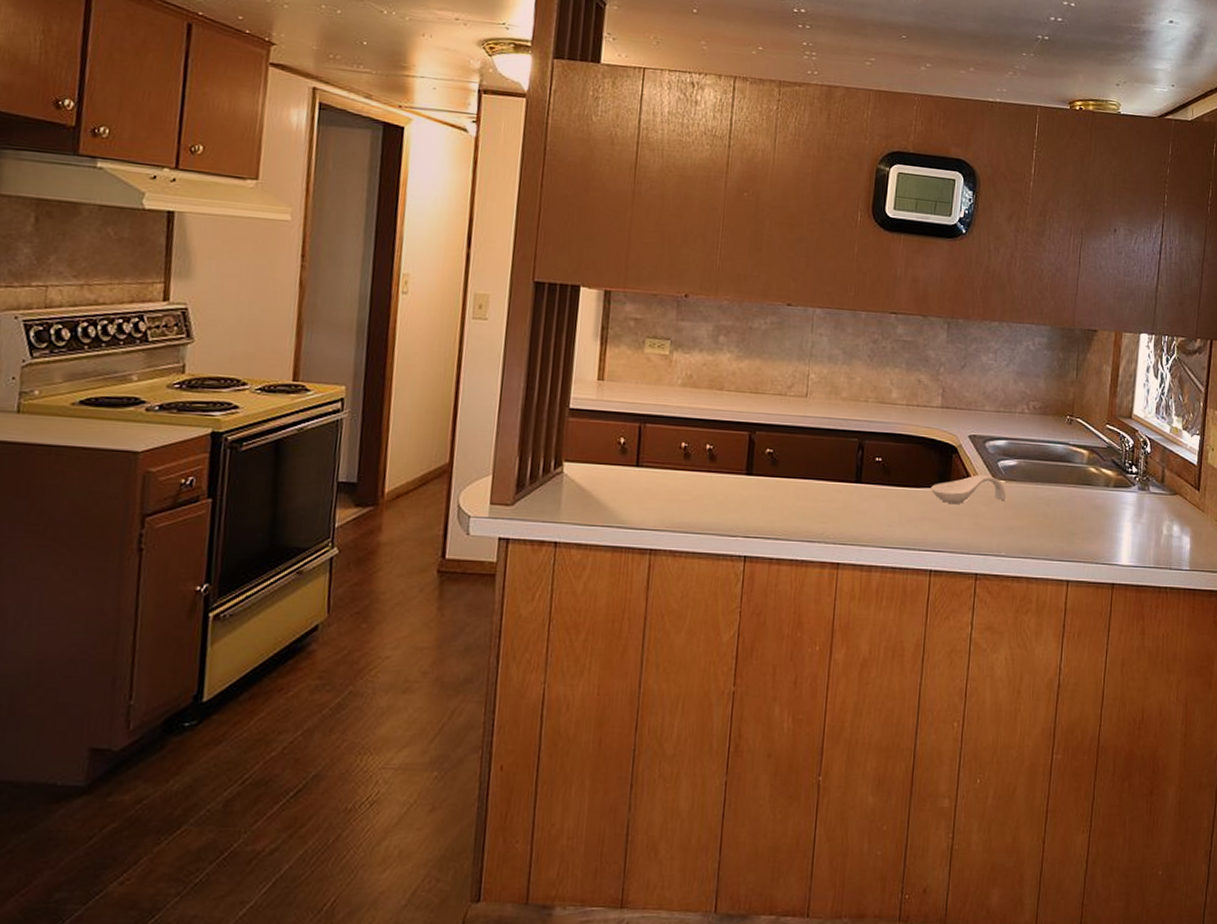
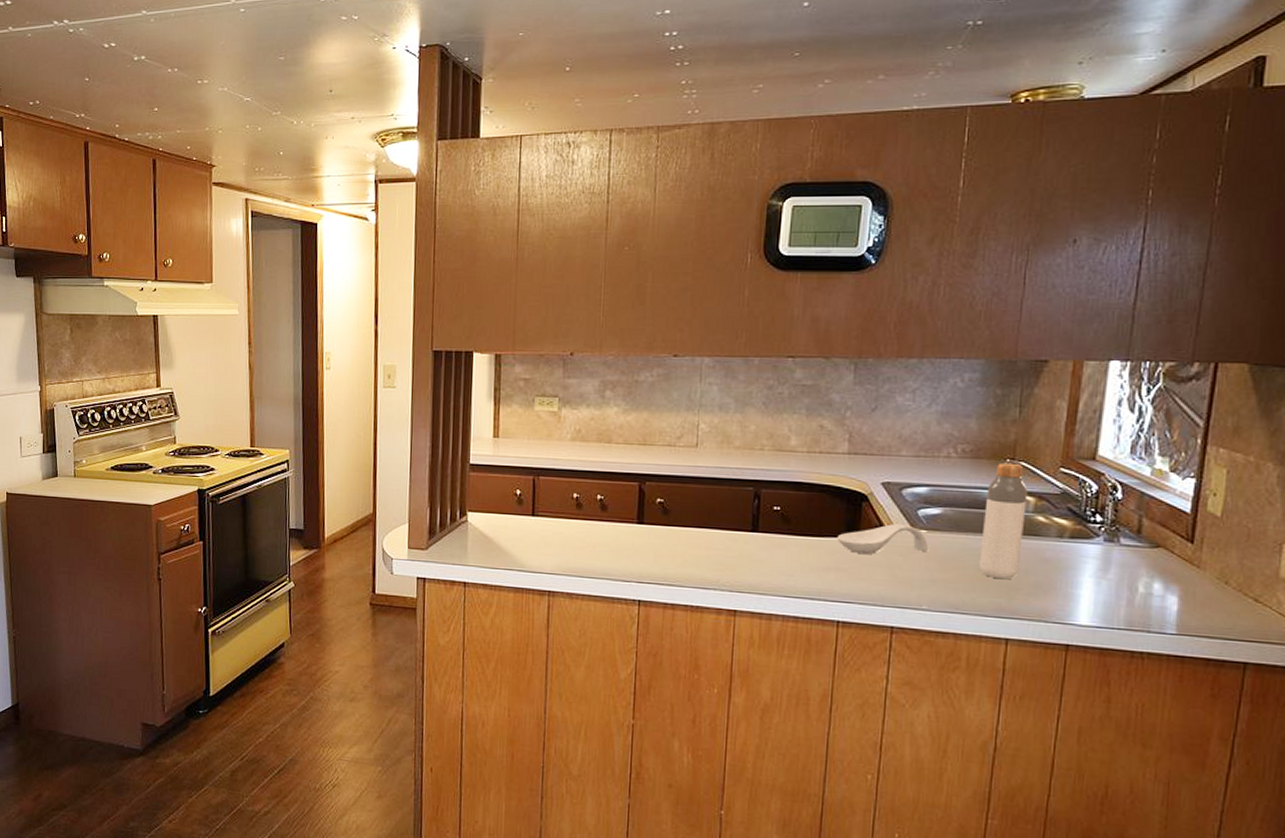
bottle: none [1046,419,1083,526] -> present [979,462,1028,580]

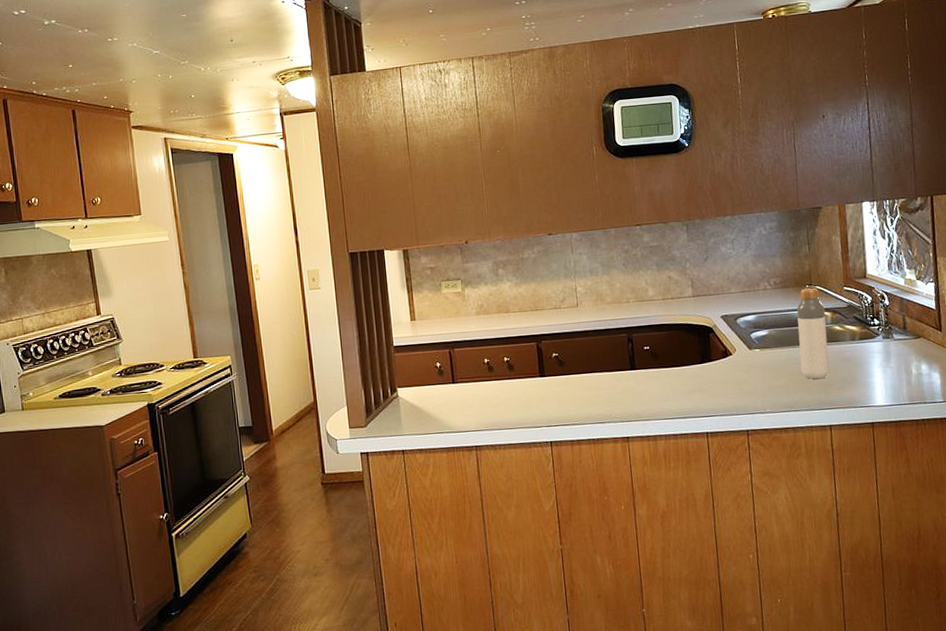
spoon rest: present [837,523,929,555] -> none [695,346,764,376]

